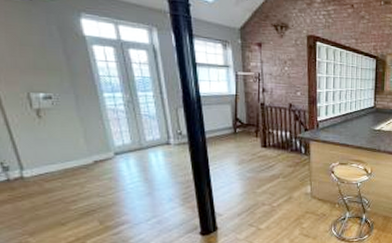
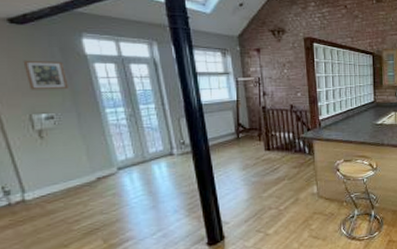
picture frame: none [20,36,67,70] -> present [23,60,68,90]

